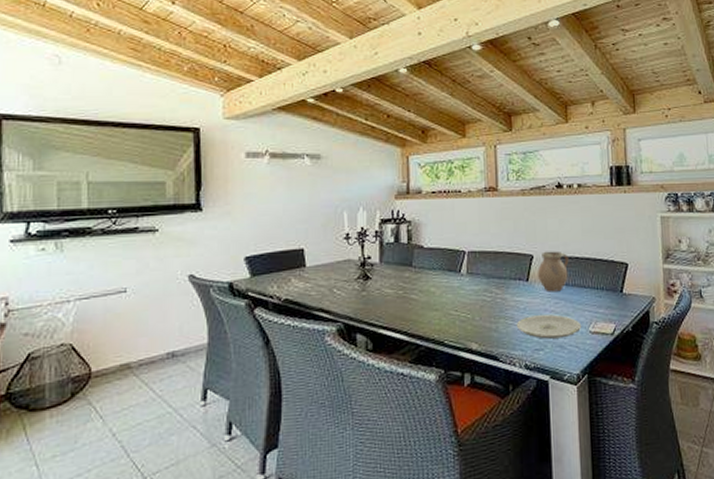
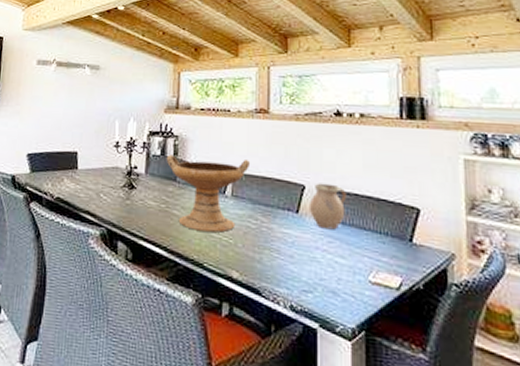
decorative bowl: none [400,238,483,311] -> present [166,155,251,233]
plate: present [516,314,582,339] -> none [282,251,360,283]

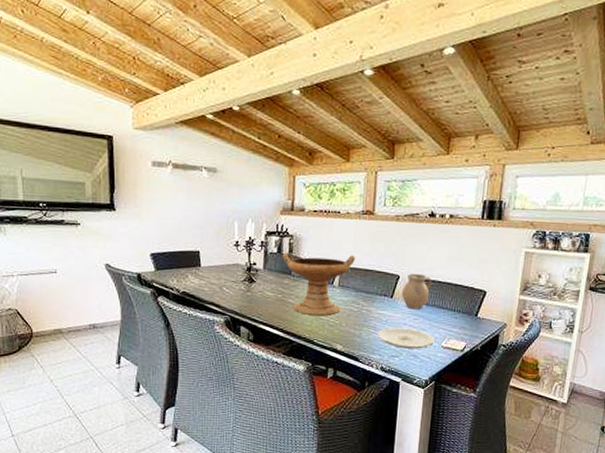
plate: none [282,251,360,283] -> present [377,327,436,349]

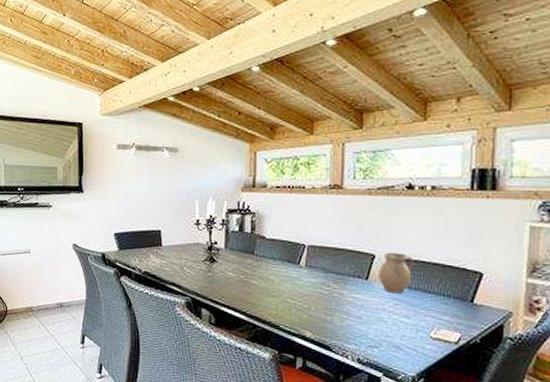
decorative bowl: present [282,252,356,316] -> none [244,230,324,299]
plate: present [377,327,436,349] -> none [351,313,422,340]

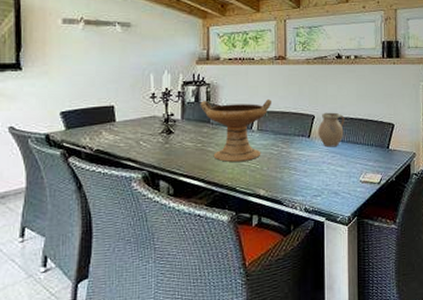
decorative bowl: none [244,230,324,299] -> present [200,99,272,162]

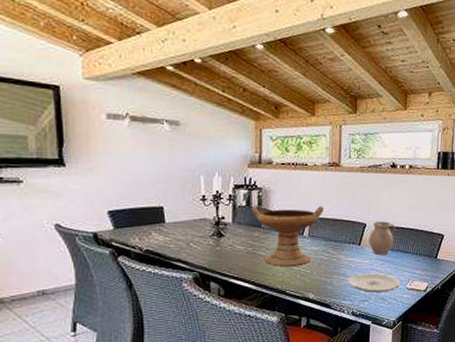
plate: none [298,166,354,187] -> present [347,273,401,293]

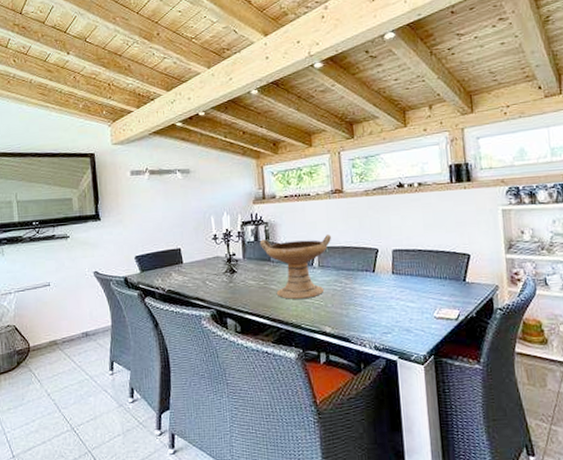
plate: present [347,273,401,293] -> none [365,302,427,324]
pitcher: present [369,221,396,255] -> none [383,244,412,282]

